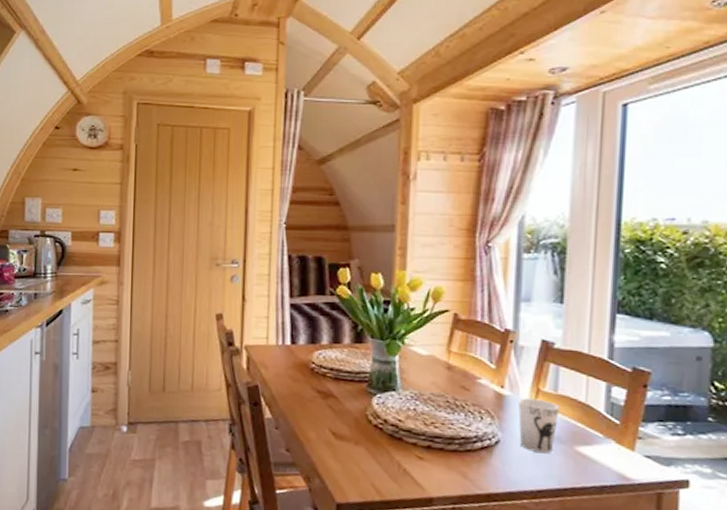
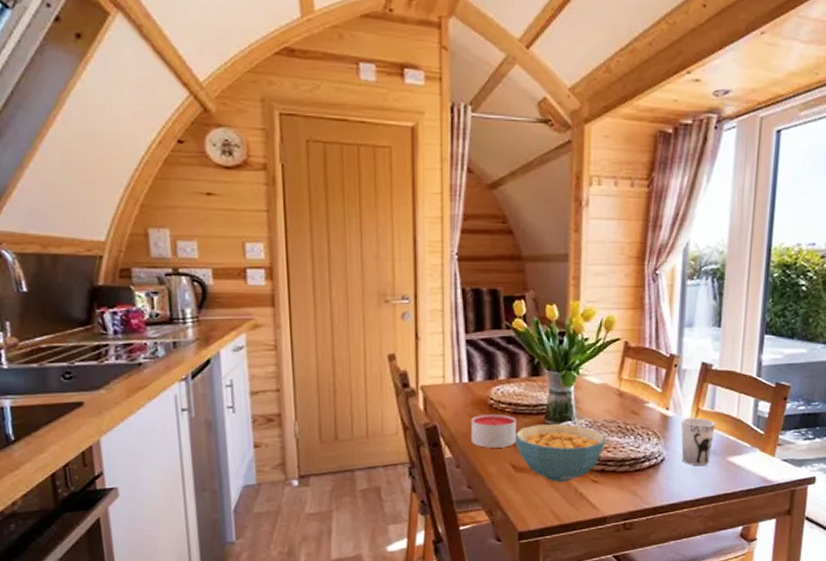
candle: none [291,377,338,413] -> present [471,413,516,448]
cereal bowl: none [335,392,433,455] -> present [515,423,606,482]

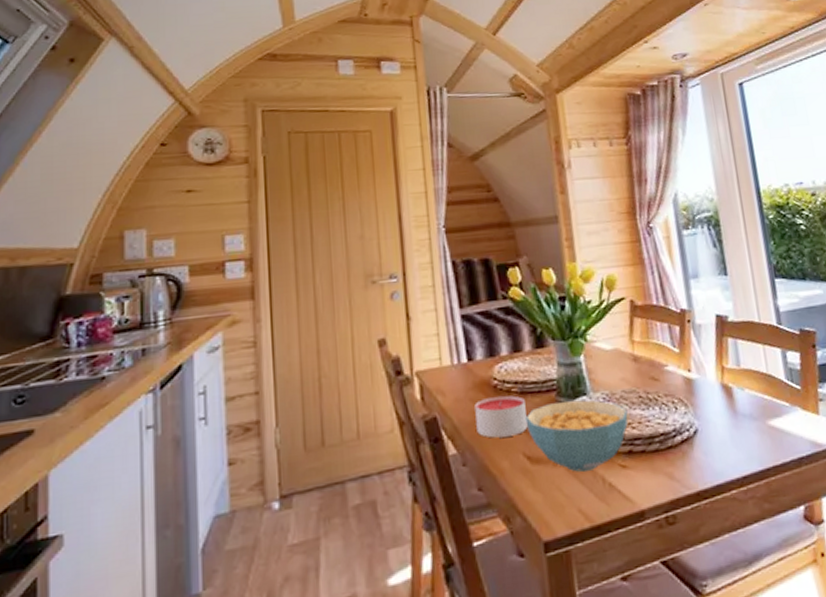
cup: present [680,417,715,466] -> none [706,377,749,435]

